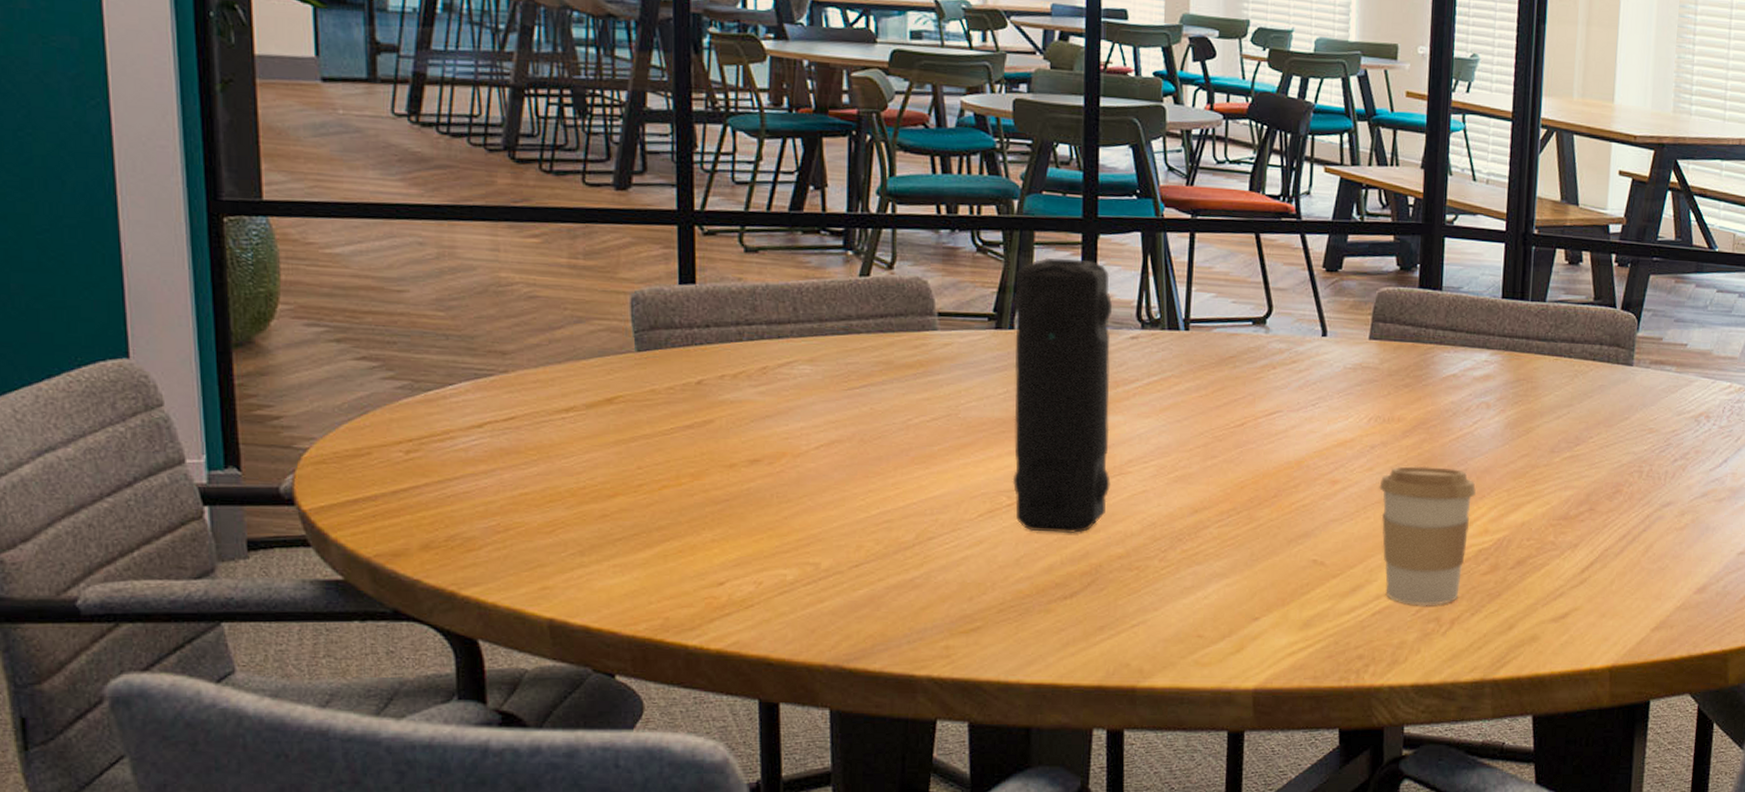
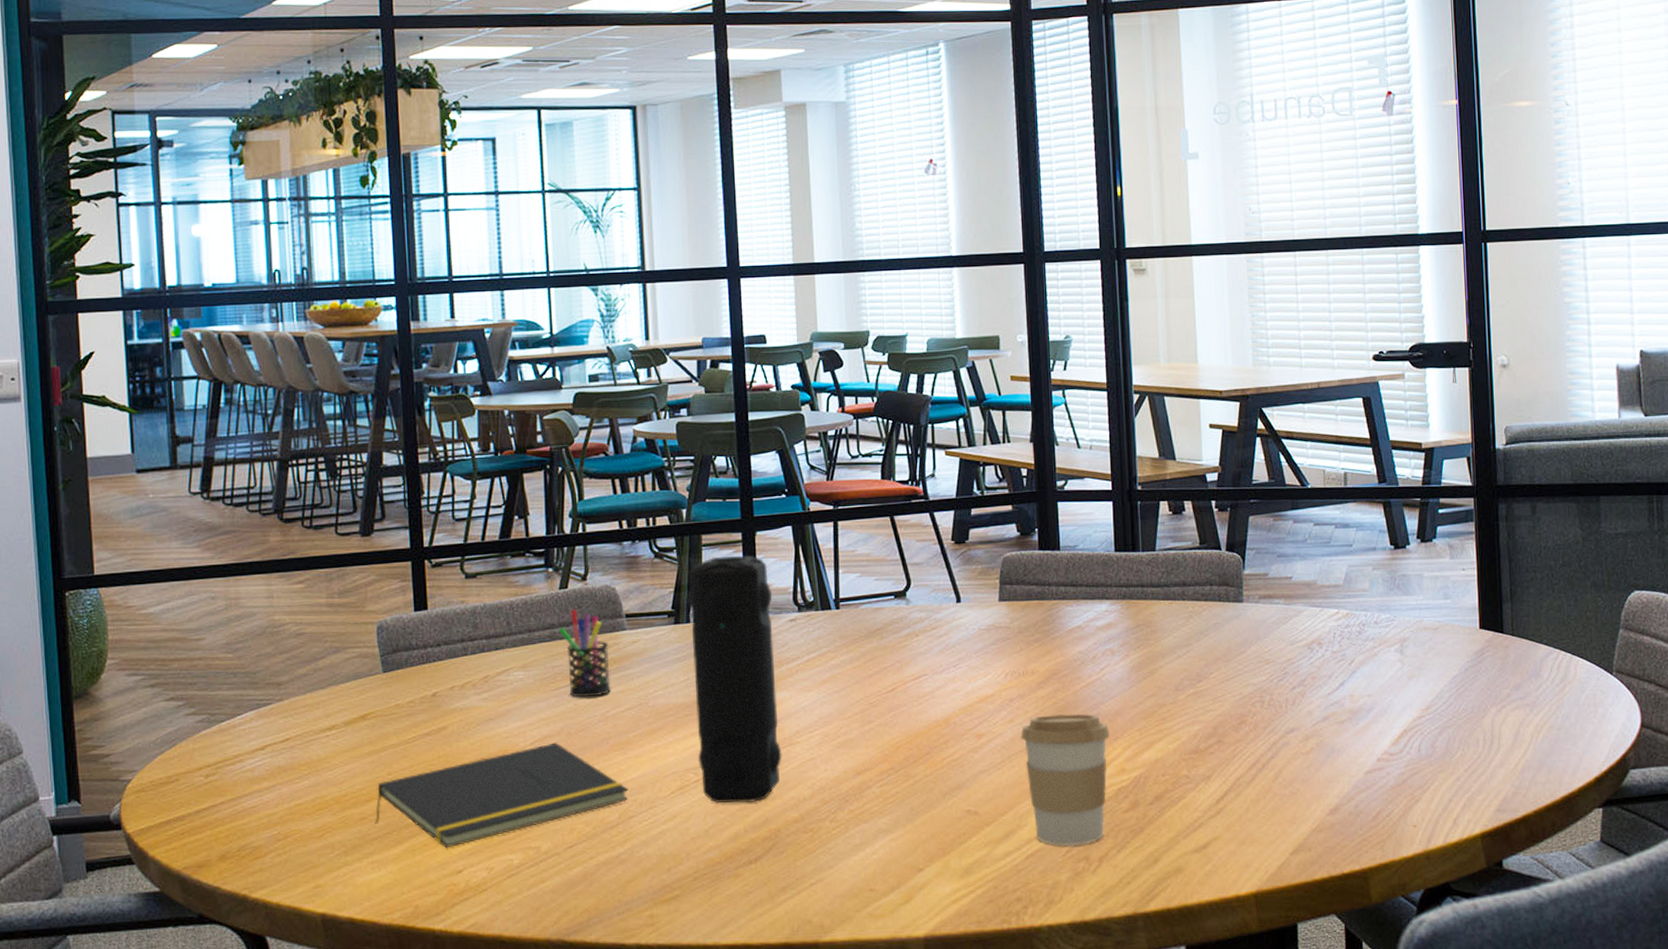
notepad: none [619,449,929,557] -> present [375,742,629,849]
pen holder: none [856,301,916,402] -> present [558,609,612,698]

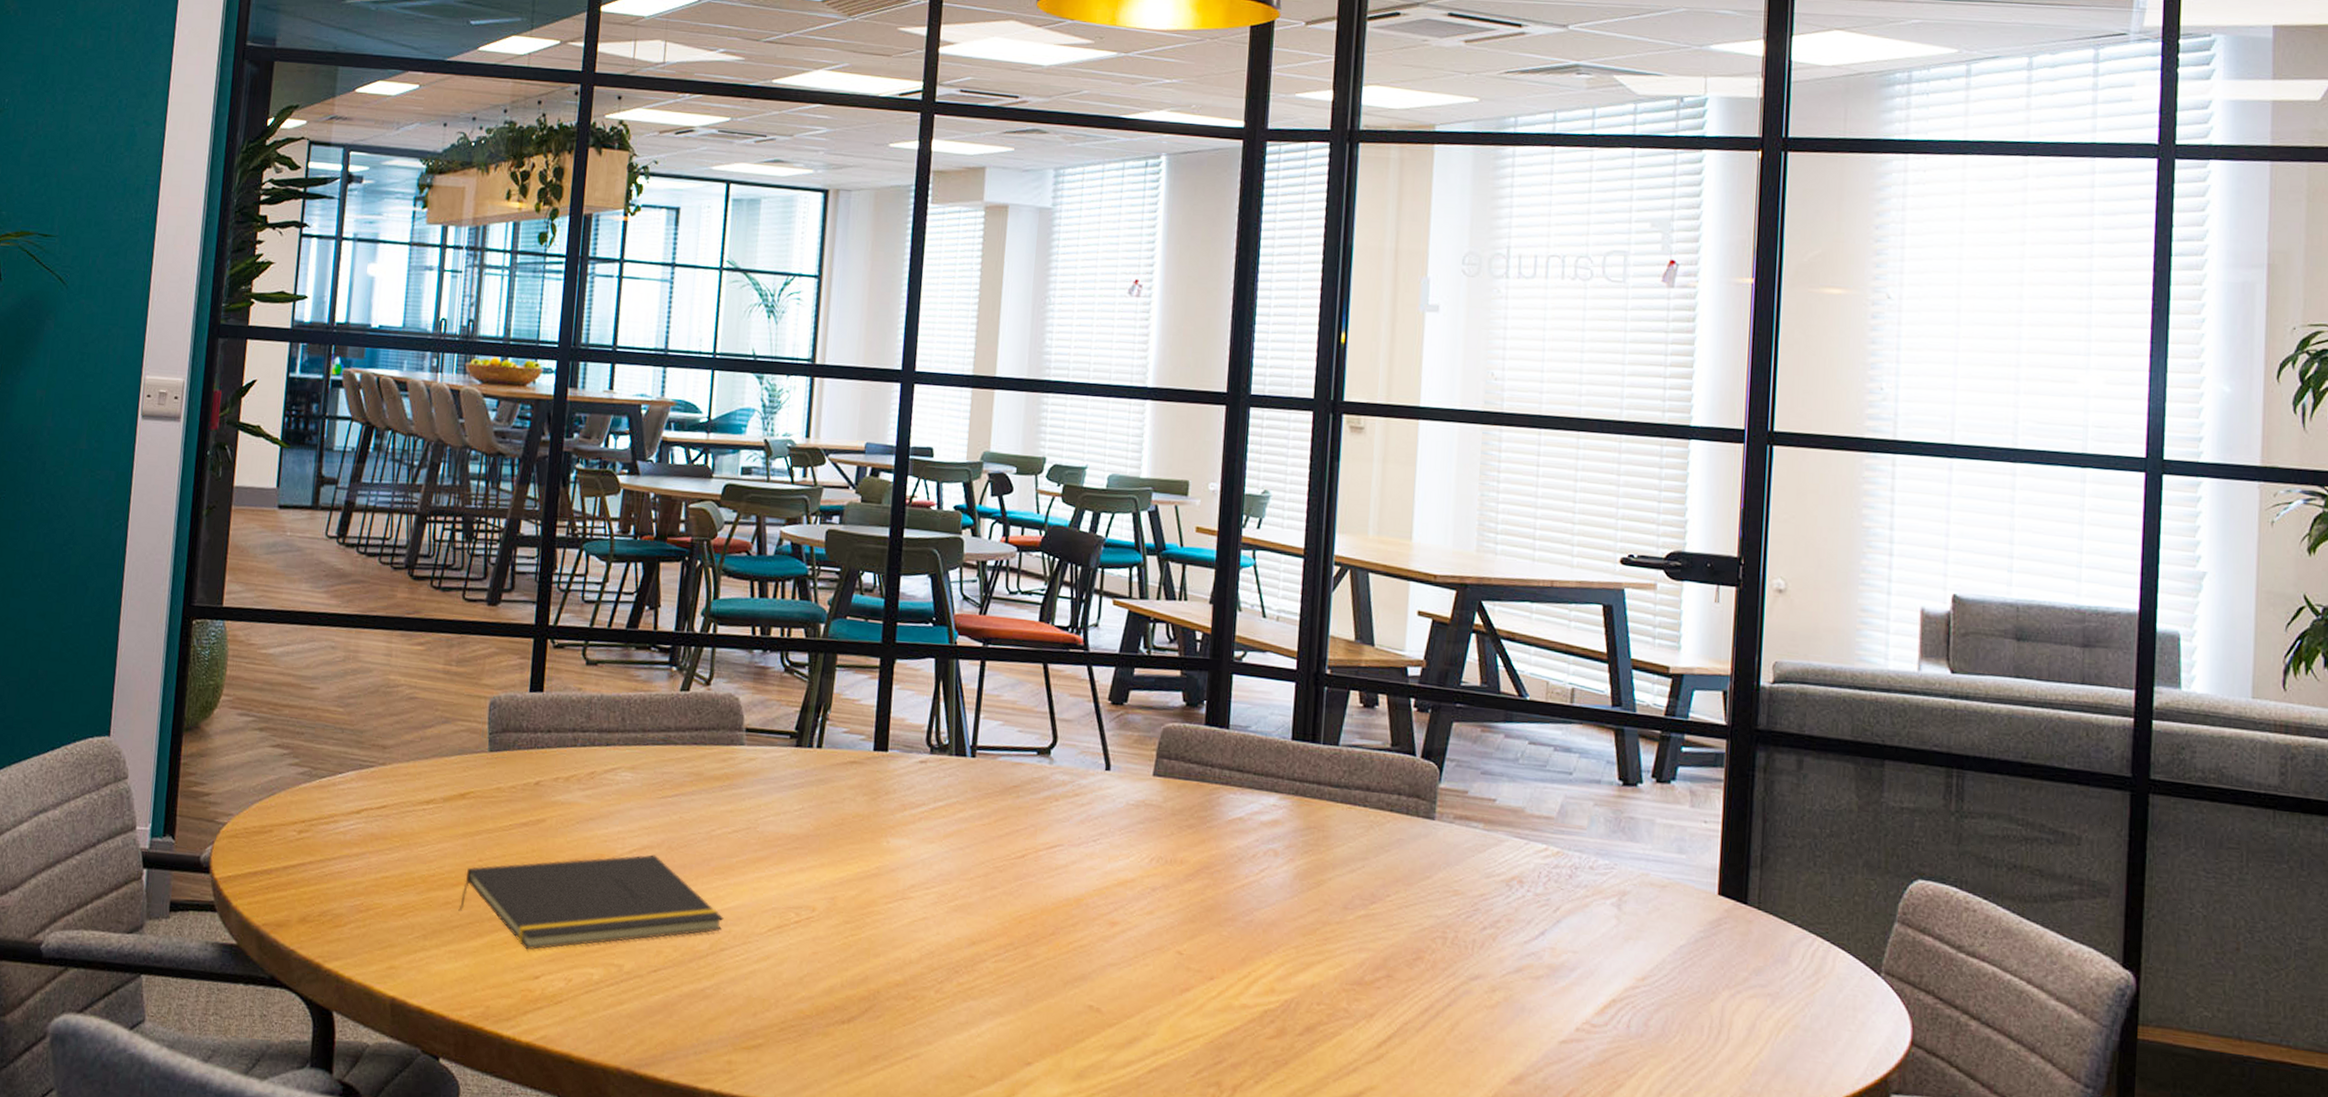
pen holder: present [558,609,612,698] -> none [674,714,724,812]
speaker: present [688,556,782,804] -> none [801,679,905,957]
coffee cup: present [1021,713,1110,847] -> none [1159,911,1262,1069]

